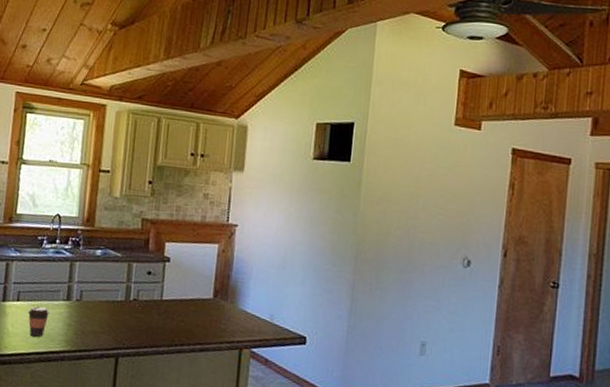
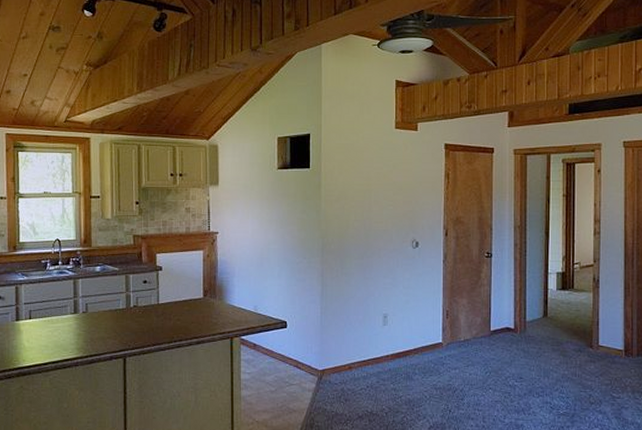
coffee cup: present [27,306,50,337] -> none [40,322,61,348]

